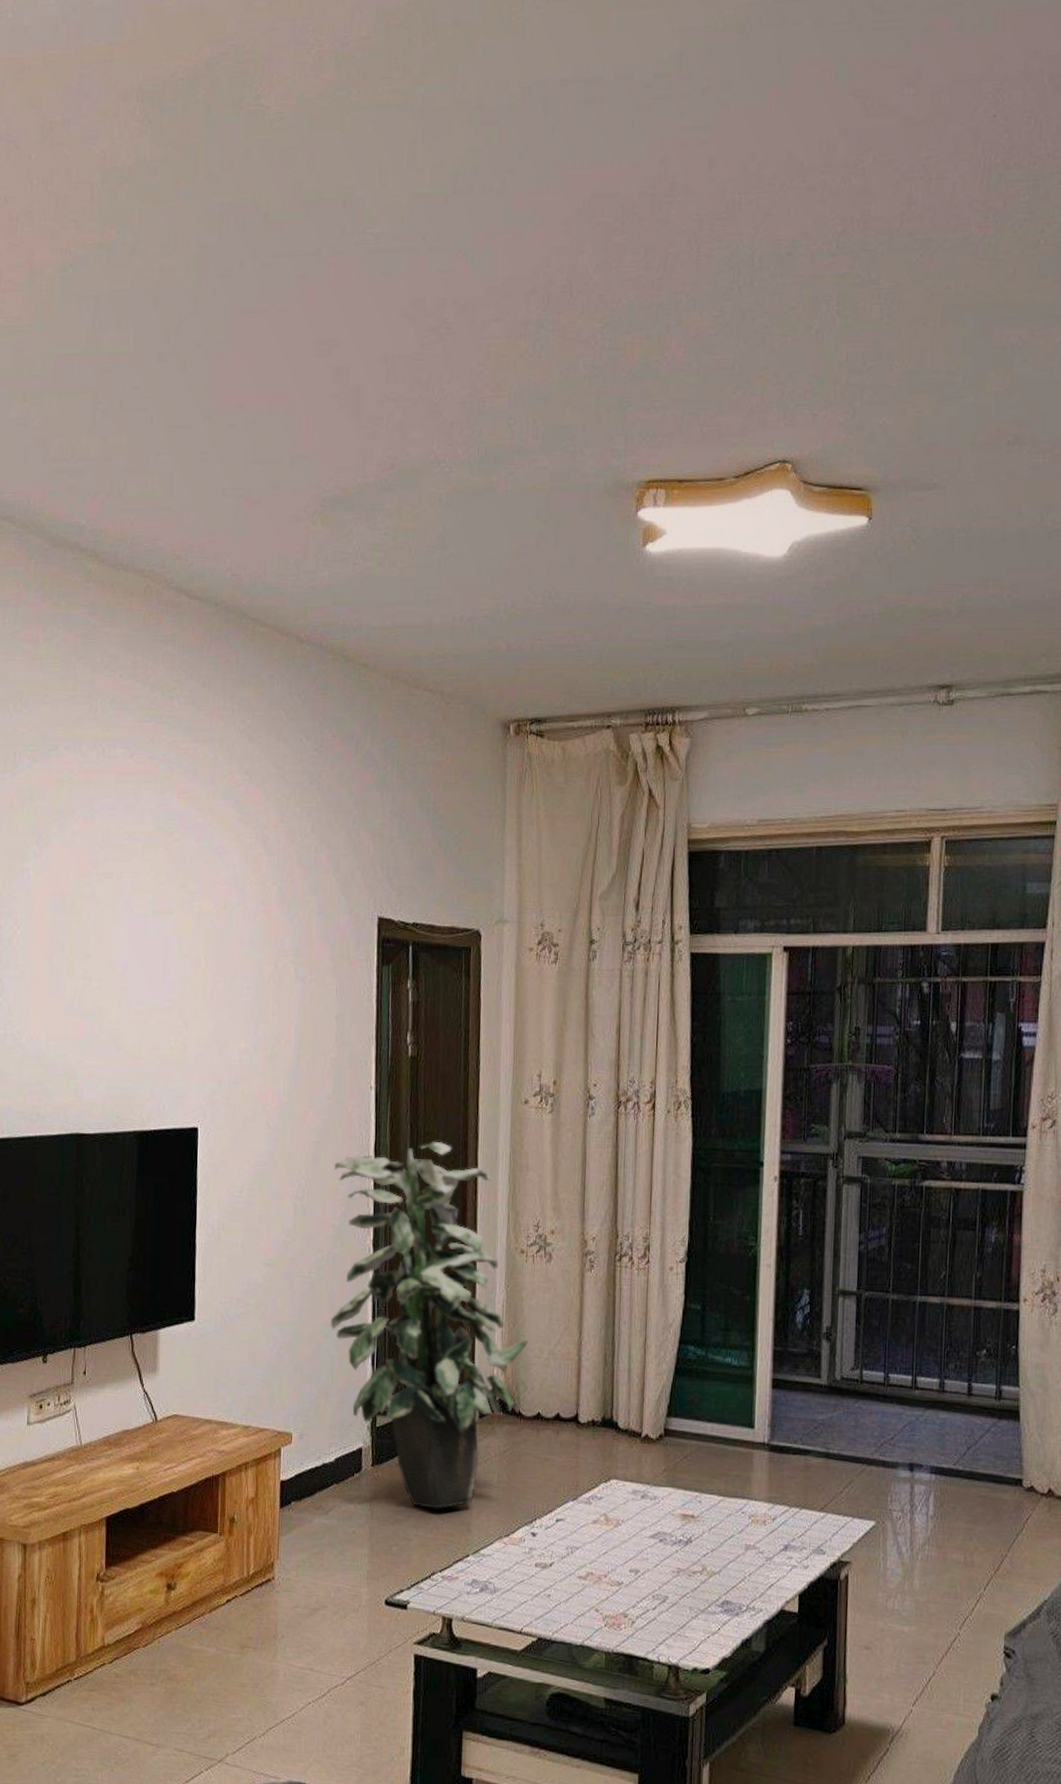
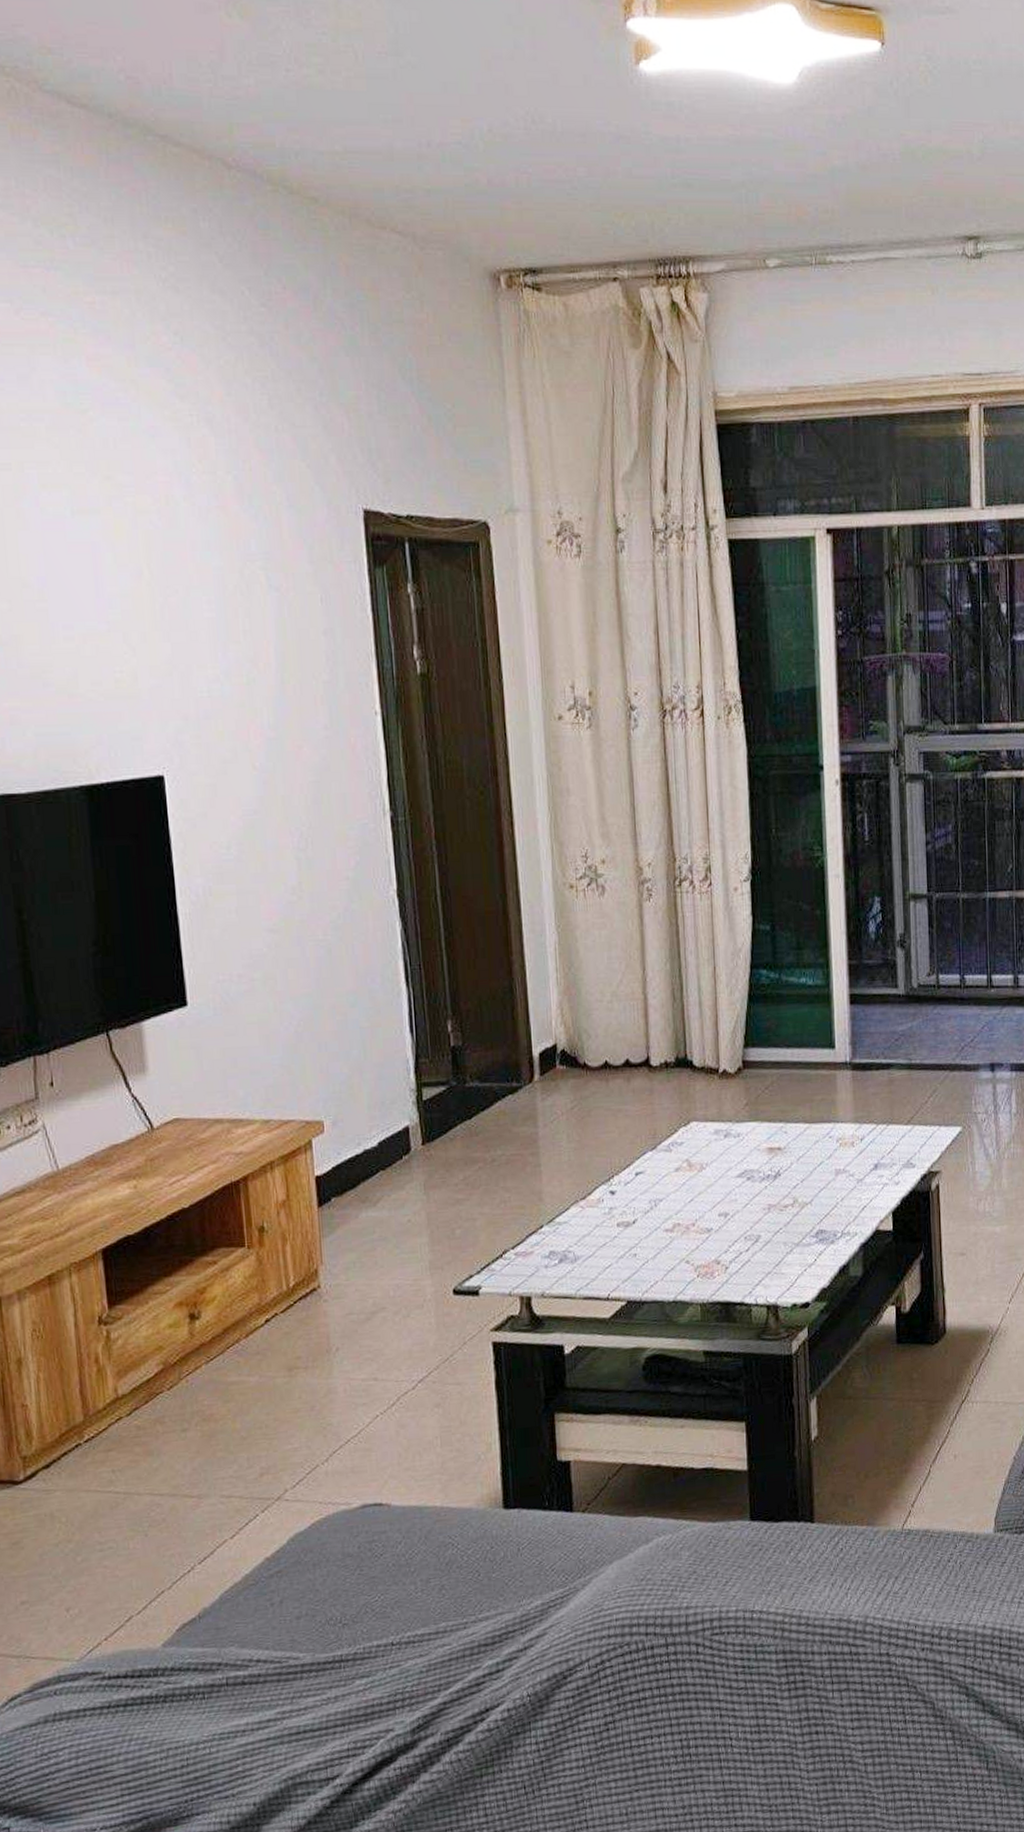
indoor plant: present [330,1141,529,1509] -> none [341,770,588,1182]

